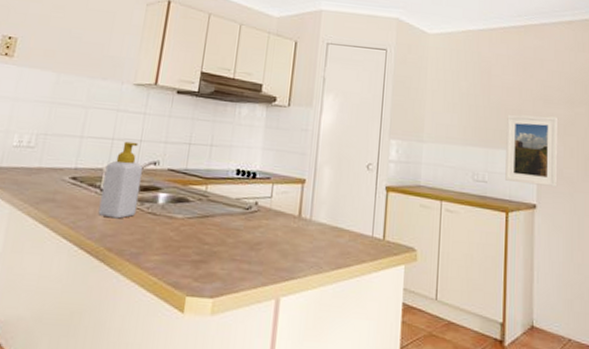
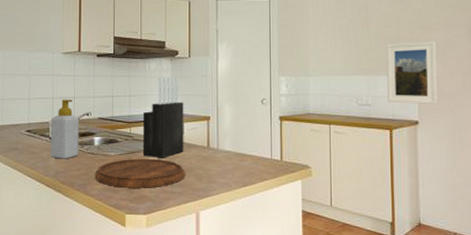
cutting board: none [152,224,268,264] -> present [94,158,185,188]
knife block: none [218,125,276,227] -> present [142,77,184,158]

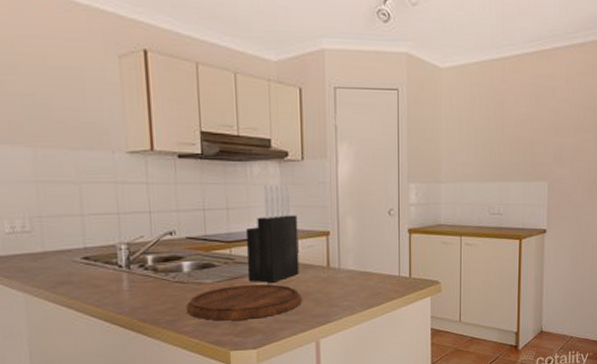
soap bottle: present [50,99,79,159] -> none [118,214,163,292]
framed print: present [386,41,438,105] -> none [519,145,568,213]

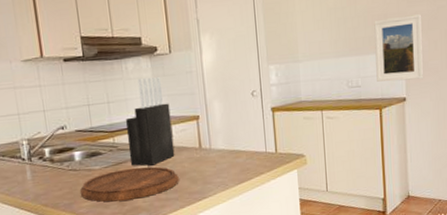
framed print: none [519,145,568,213] -> present [374,14,424,82]

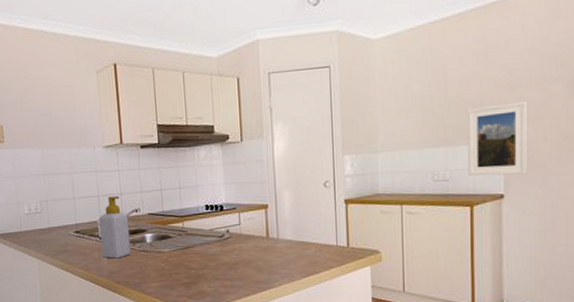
soap bottle: none [20,113,59,181] -> present [99,196,132,259]
cutting board: present [79,166,179,202] -> none [149,252,245,284]
knife block: present [125,77,175,166] -> none [195,165,242,252]

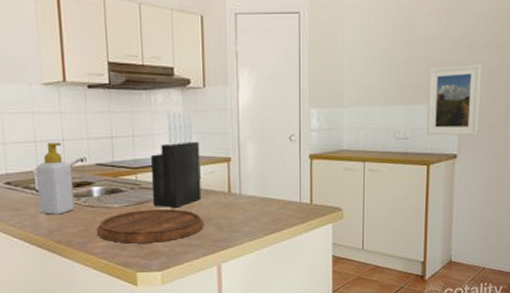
cutting board: none [149,252,245,284] -> present [96,208,204,244]
knife block: none [195,165,242,252] -> present [150,112,202,208]

